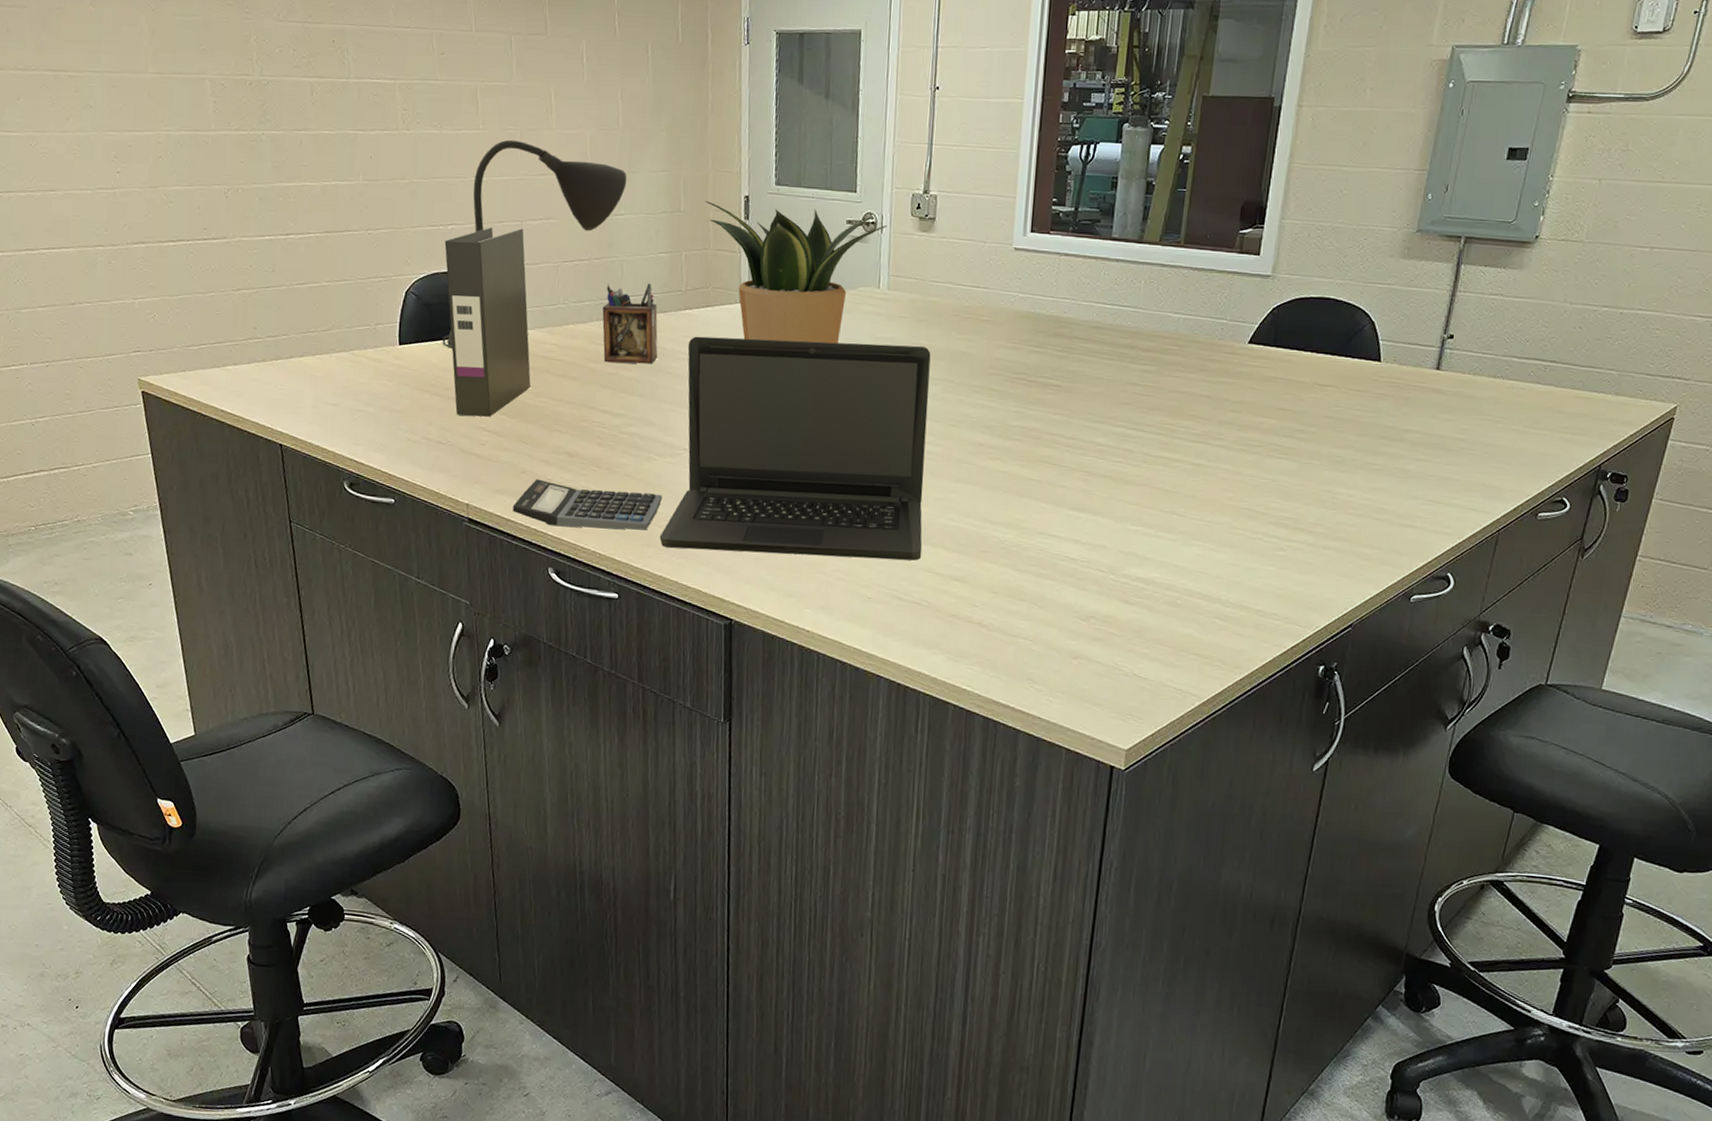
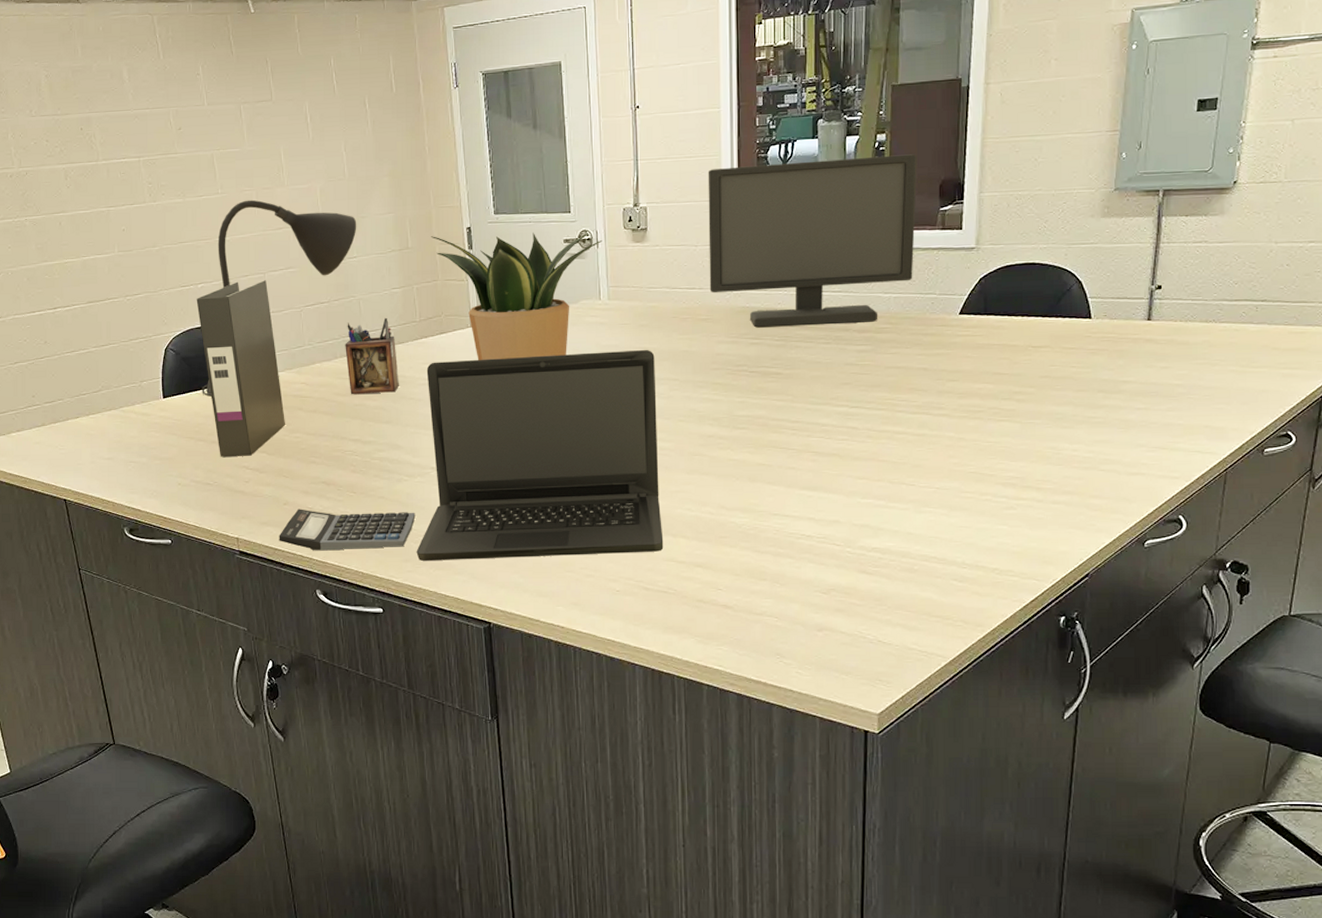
computer monitor: none [994,163,1222,342] -> present [707,154,918,329]

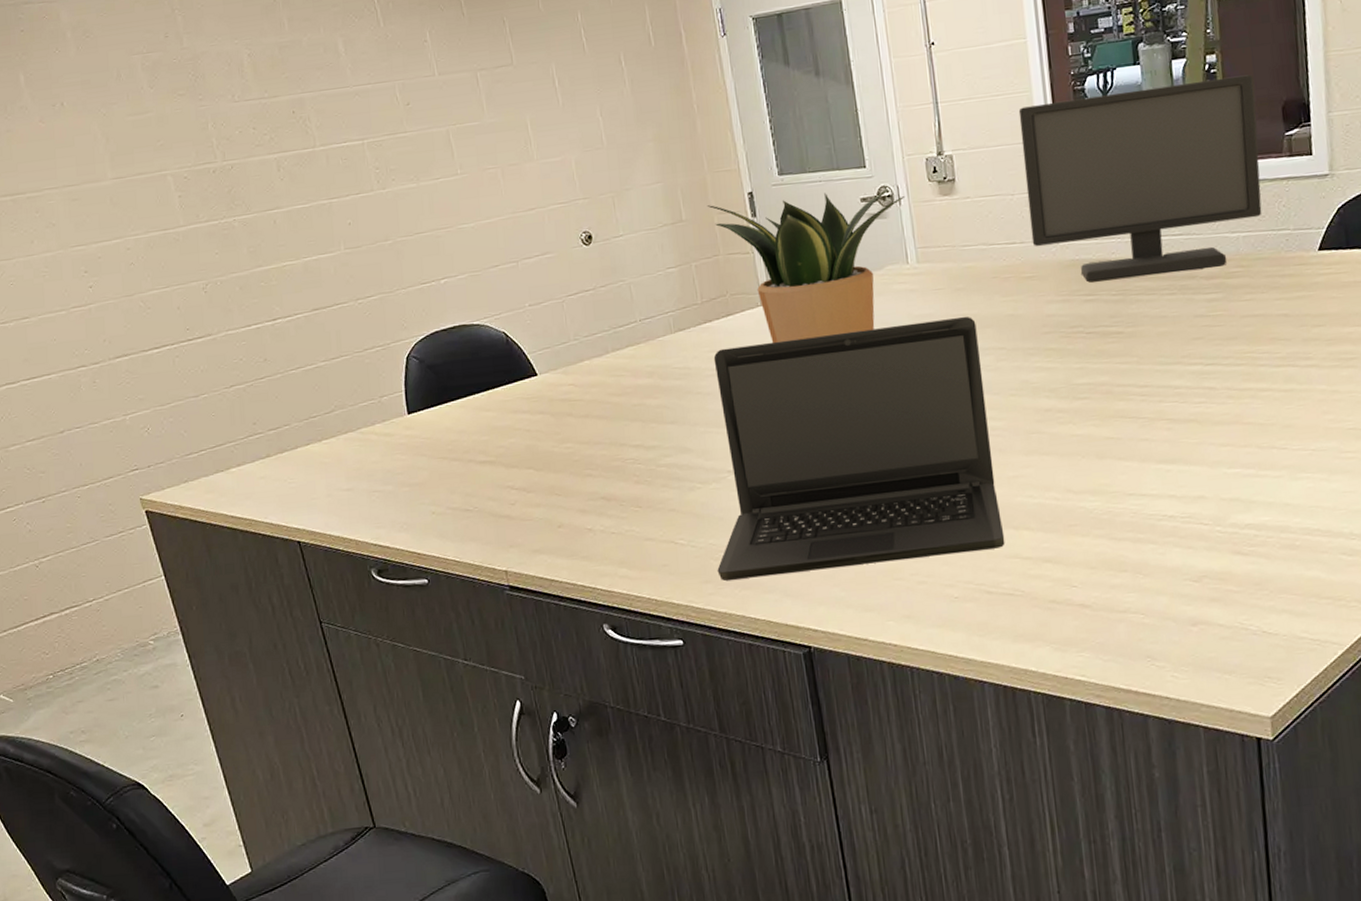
binder: present [196,280,285,457] -> none [439,269,553,477]
desk lamp: present [202,199,357,397] -> none [452,178,621,409]
calculator: present [279,509,416,551] -> none [554,524,714,578]
desk organizer: present [345,317,400,395] -> none [617,302,684,394]

